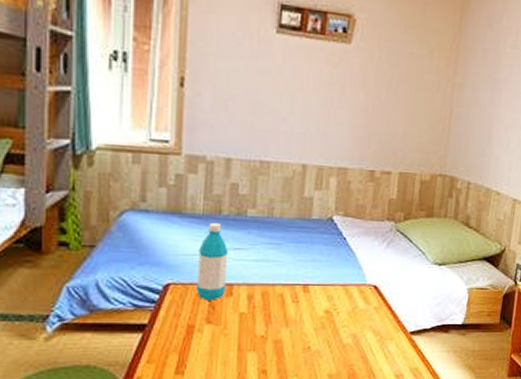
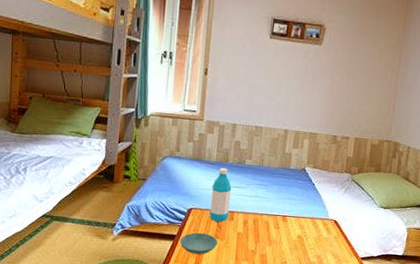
saucer: none [153,318,211,348] -> present [180,233,218,254]

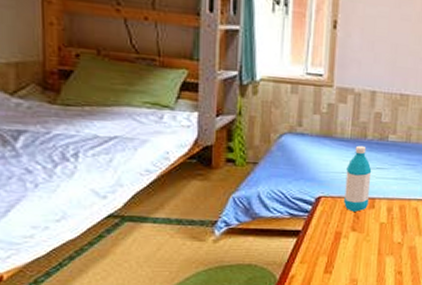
saucer: present [180,233,218,254] -> none [306,226,356,252]

